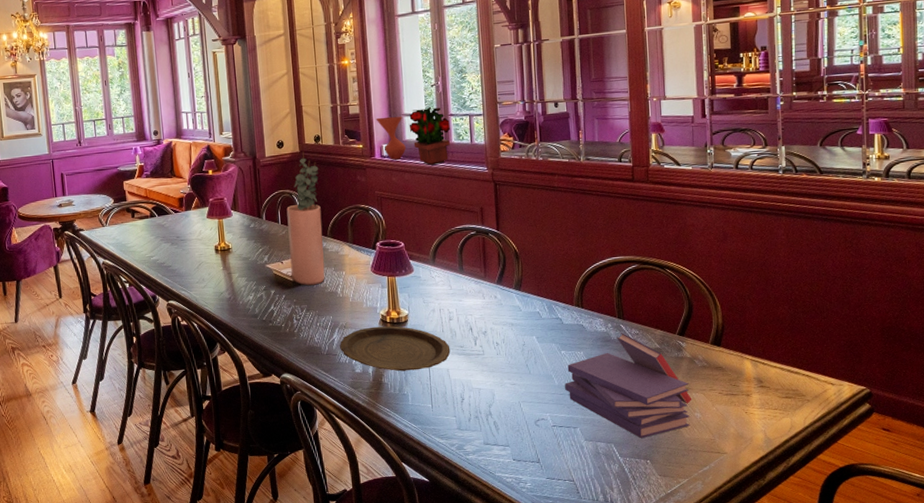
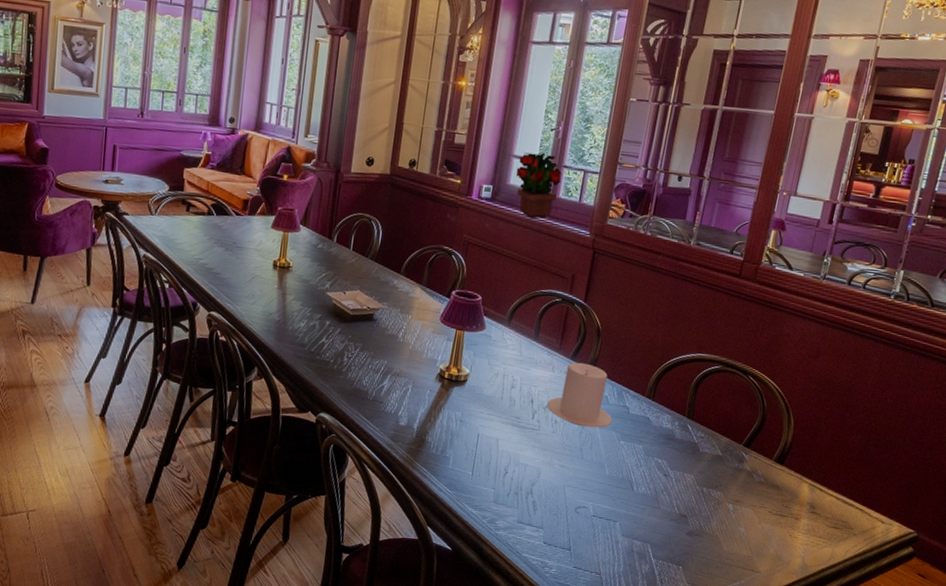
vase: present [286,152,325,286] -> none [352,175,407,325]
plate: present [340,326,451,372] -> none [388,380,506,434]
decorative vase: present [375,116,406,160] -> none [481,153,511,205]
candle: none [485,285,549,344] -> present [546,362,612,428]
book: present [565,333,692,439] -> none [614,433,742,544]

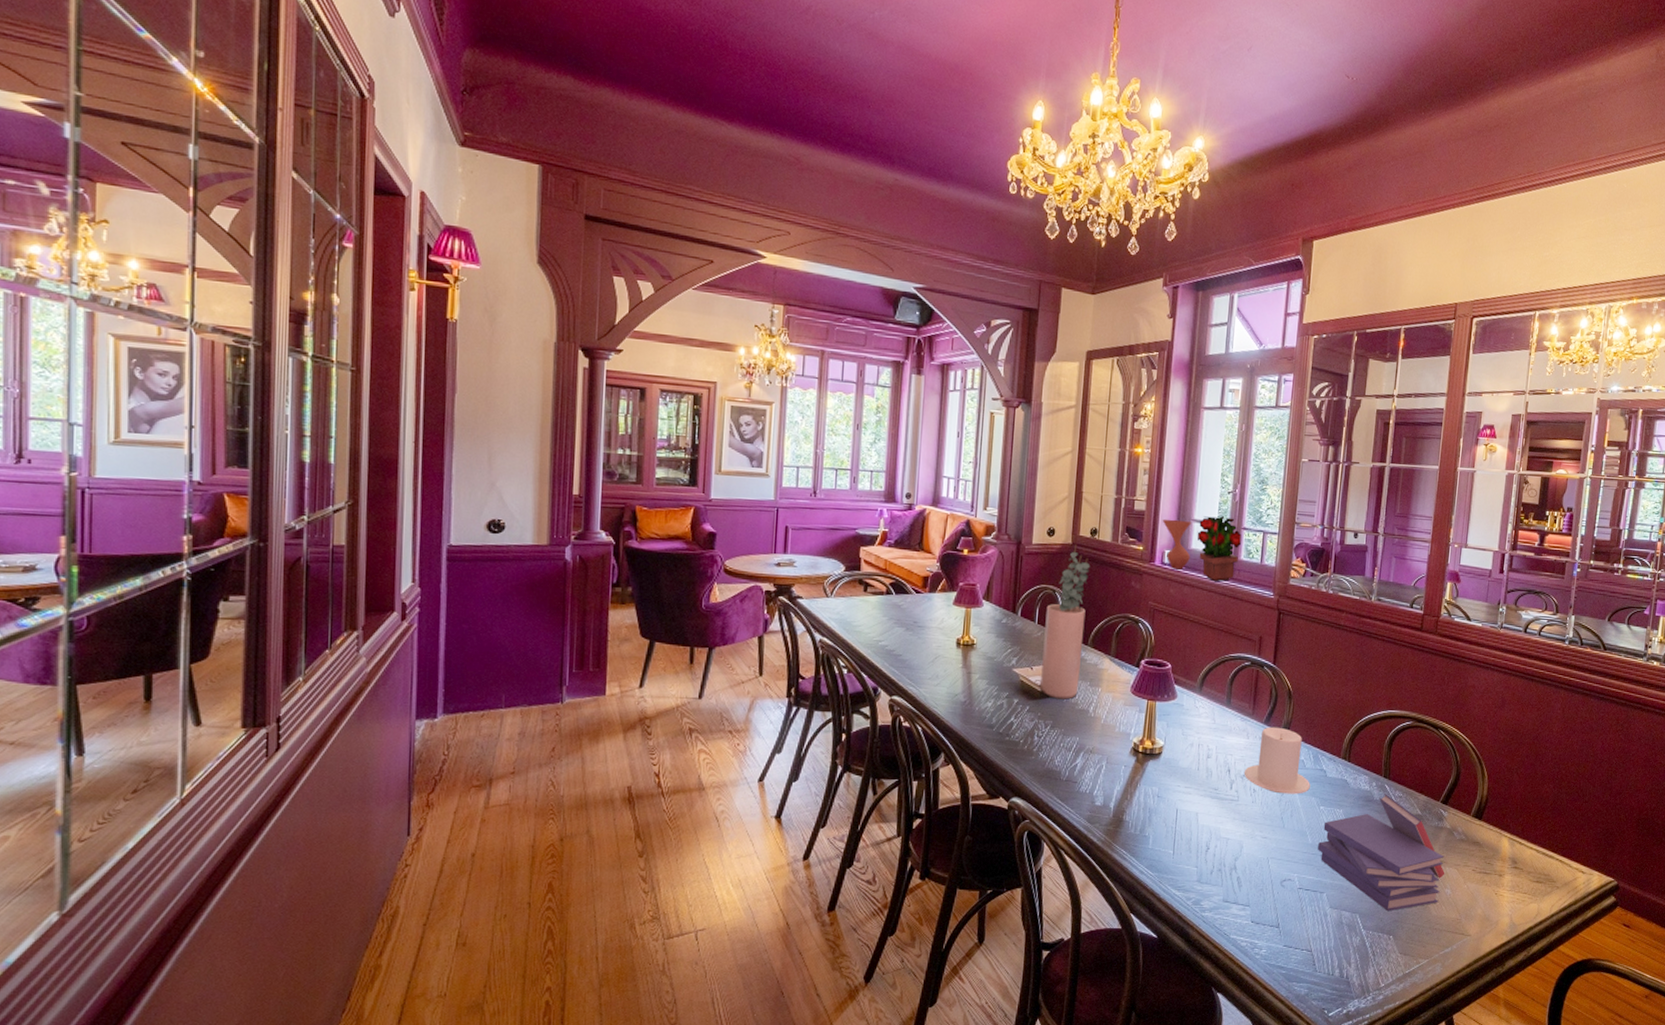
vase: none [352,175,407,325] -> present [1040,544,1091,700]
decorative vase: none [481,153,511,205] -> present [1162,519,1191,570]
book: none [614,433,742,544] -> present [1318,794,1445,912]

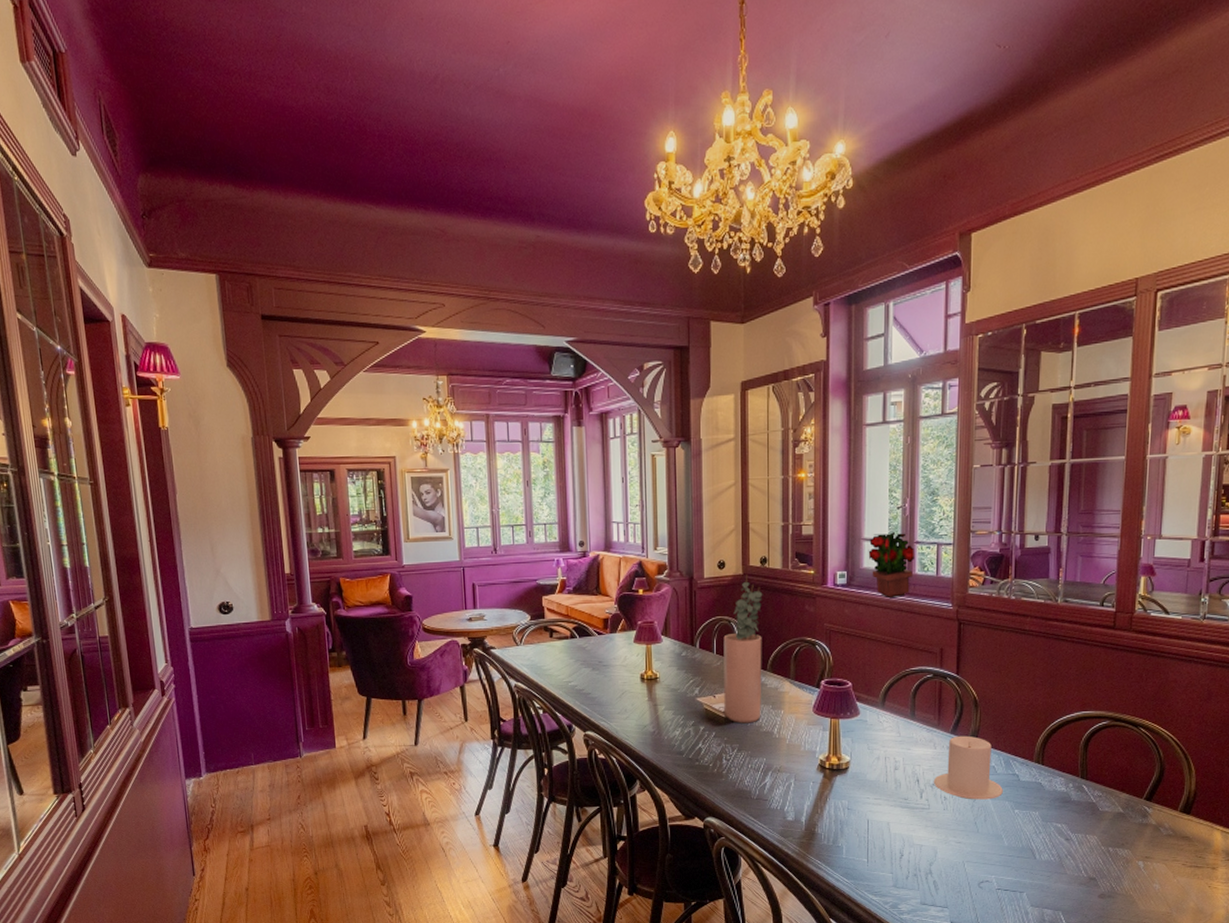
decorative vase: present [1162,519,1191,570] -> none [831,540,862,590]
book: present [1318,794,1445,912] -> none [1015,794,1153,908]

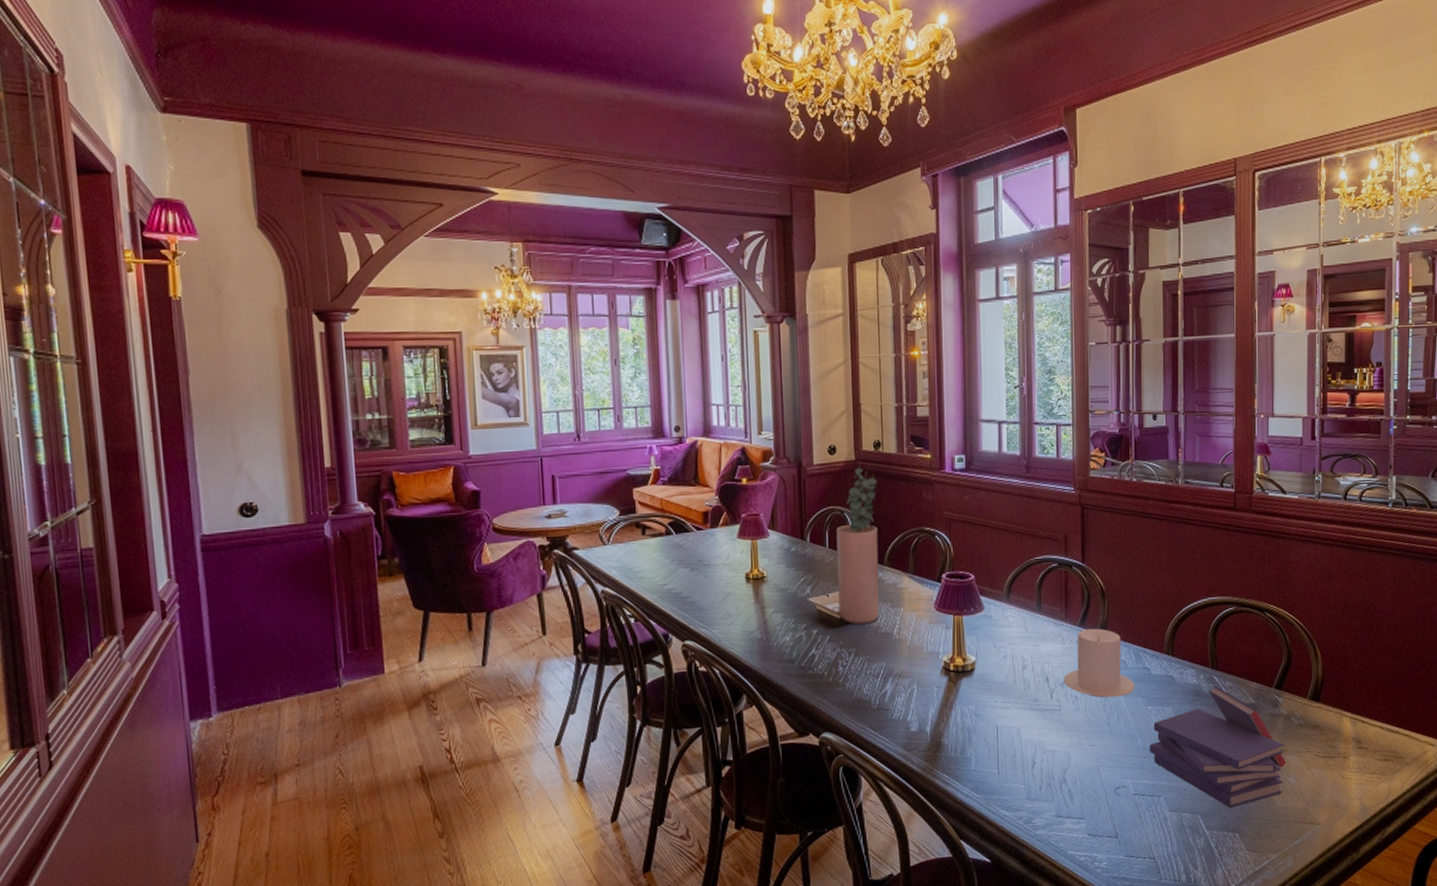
potted plant: present [868,532,914,599] -> none [986,413,1034,483]
book: none [1015,794,1153,908] -> present [1150,685,1287,809]

